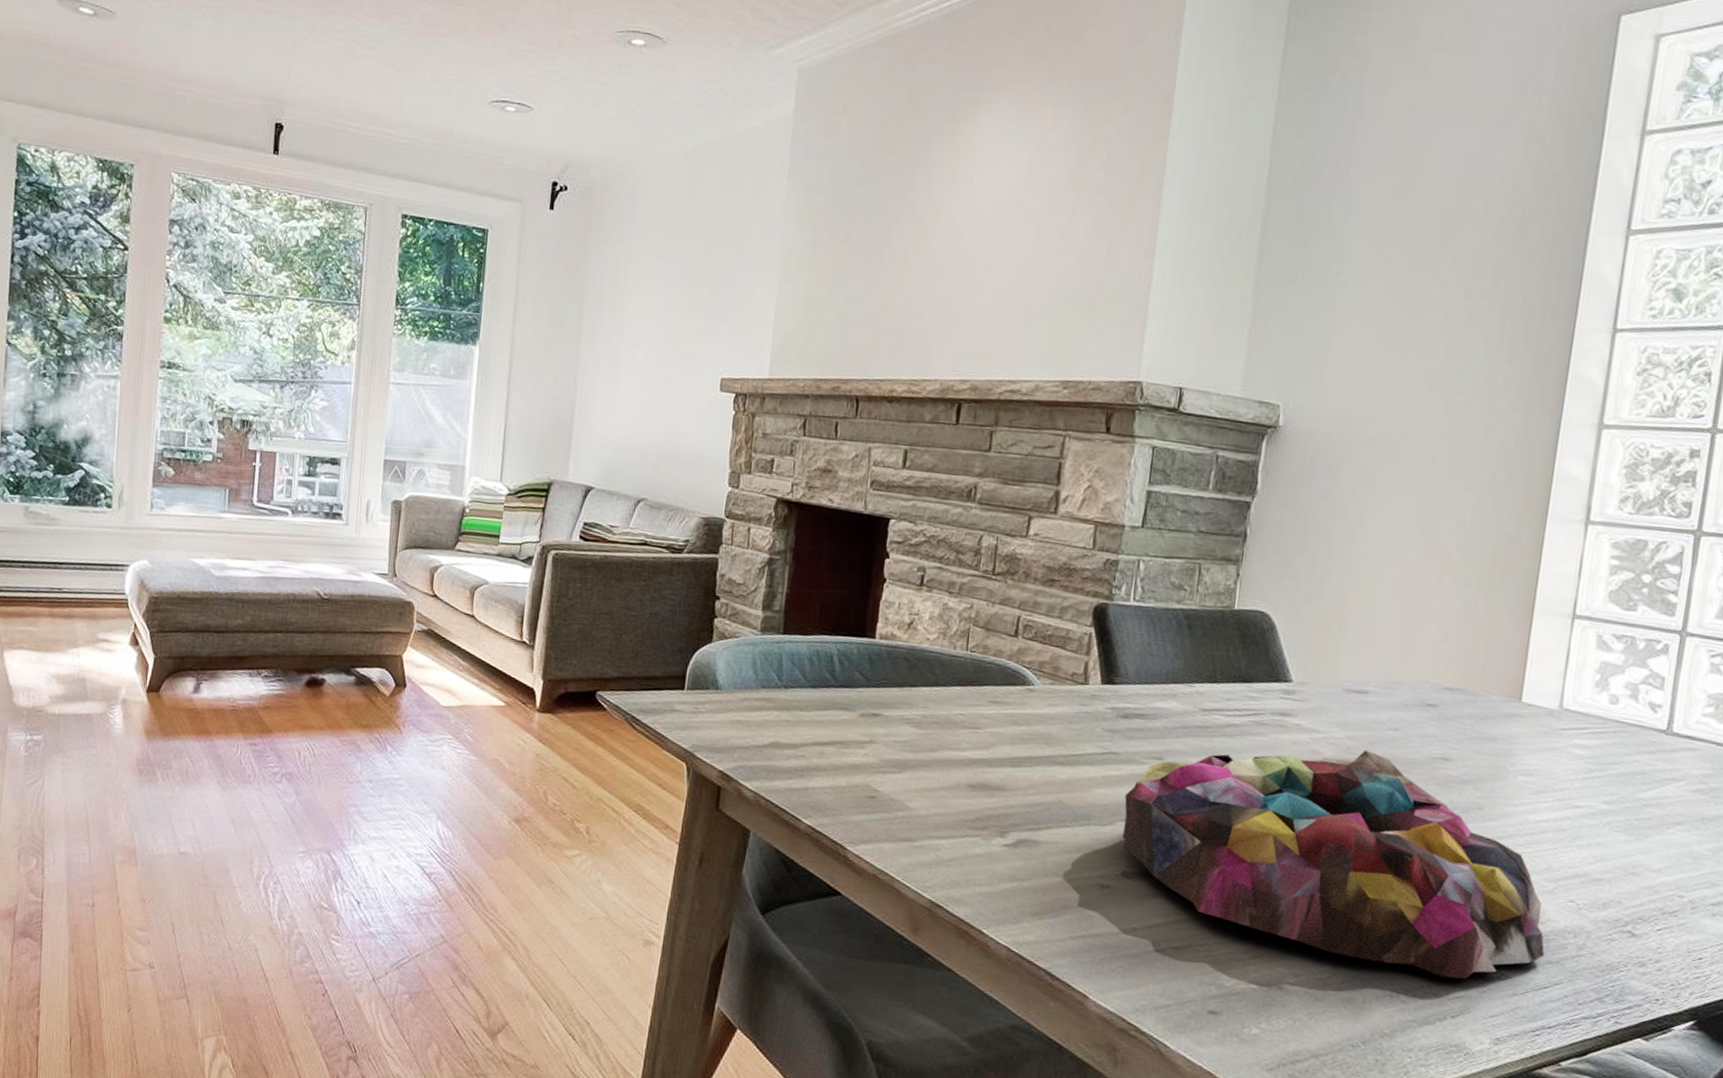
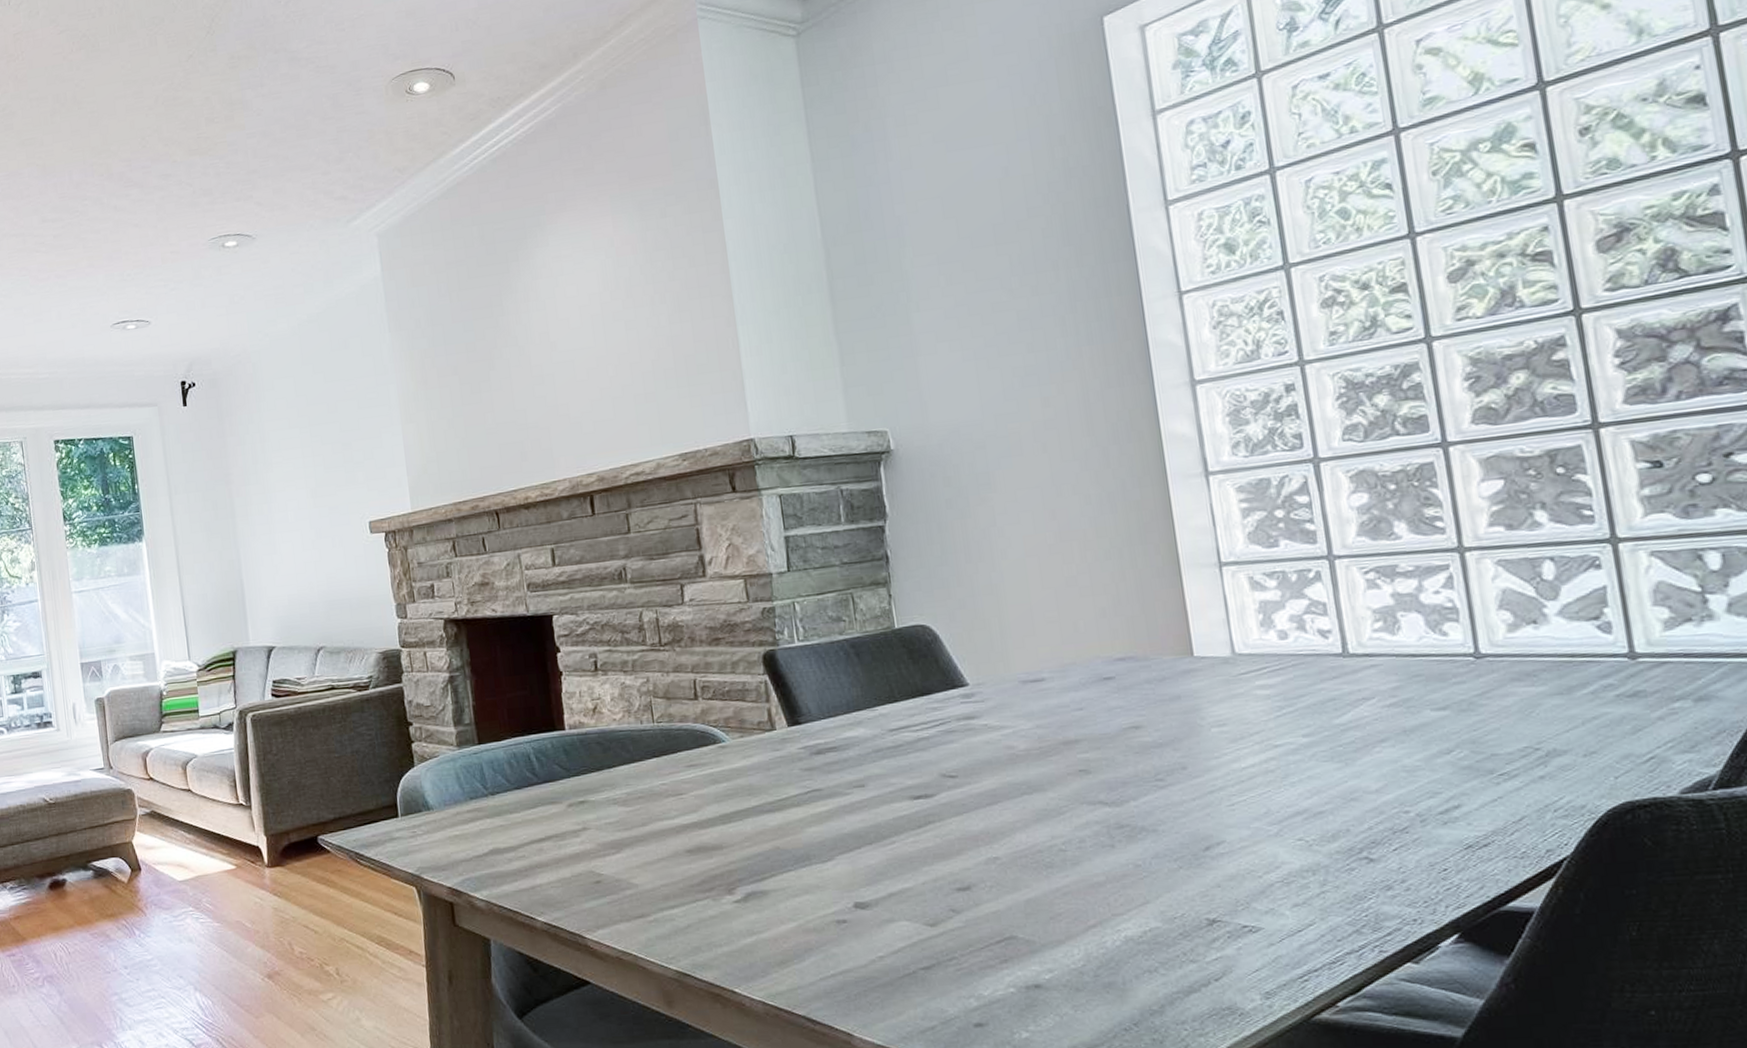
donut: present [1123,749,1545,979] -> none [838,734,1290,942]

